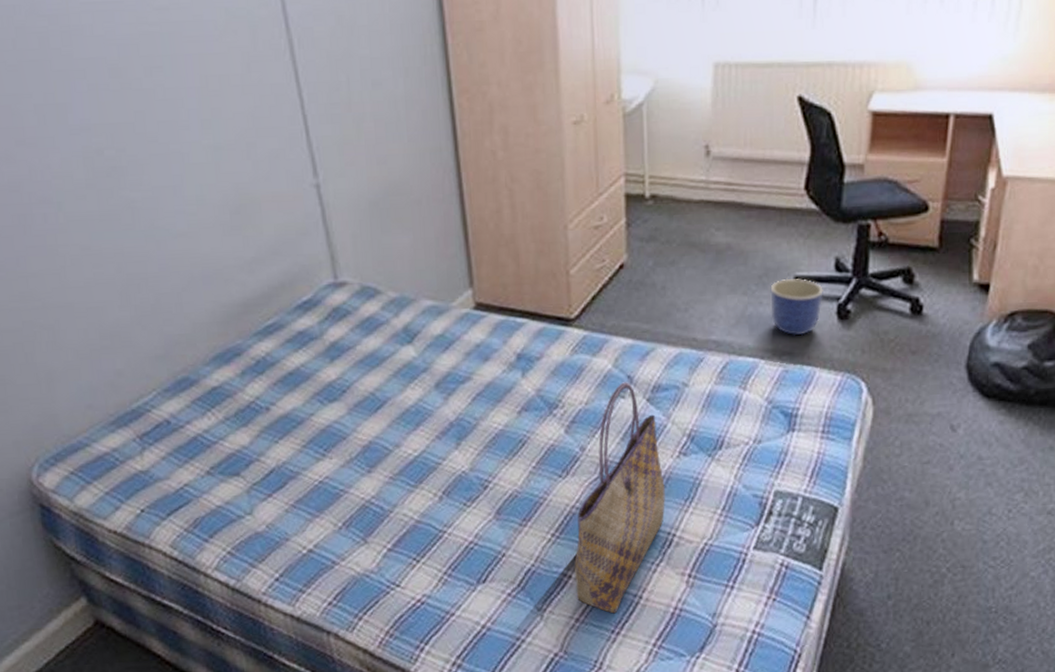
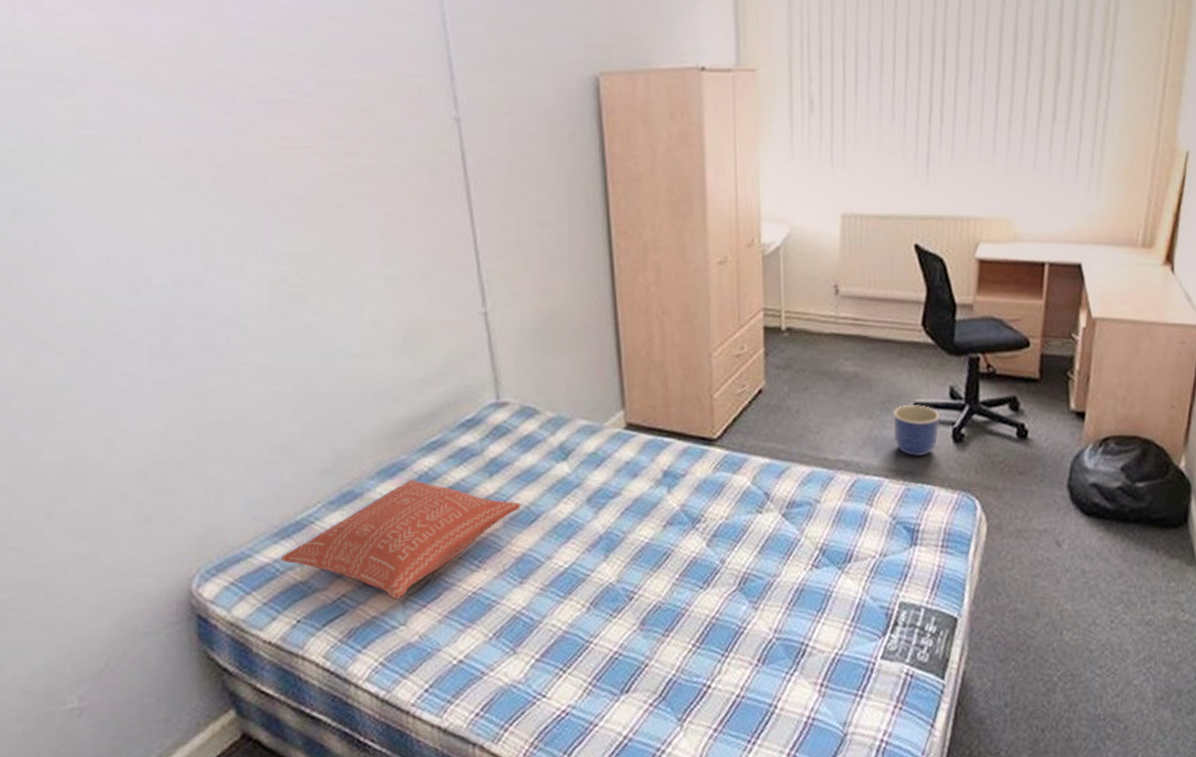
pillow: none [119,365,366,489] -> present [280,479,521,600]
tote bag: present [574,382,665,614] -> none [714,498,799,724]

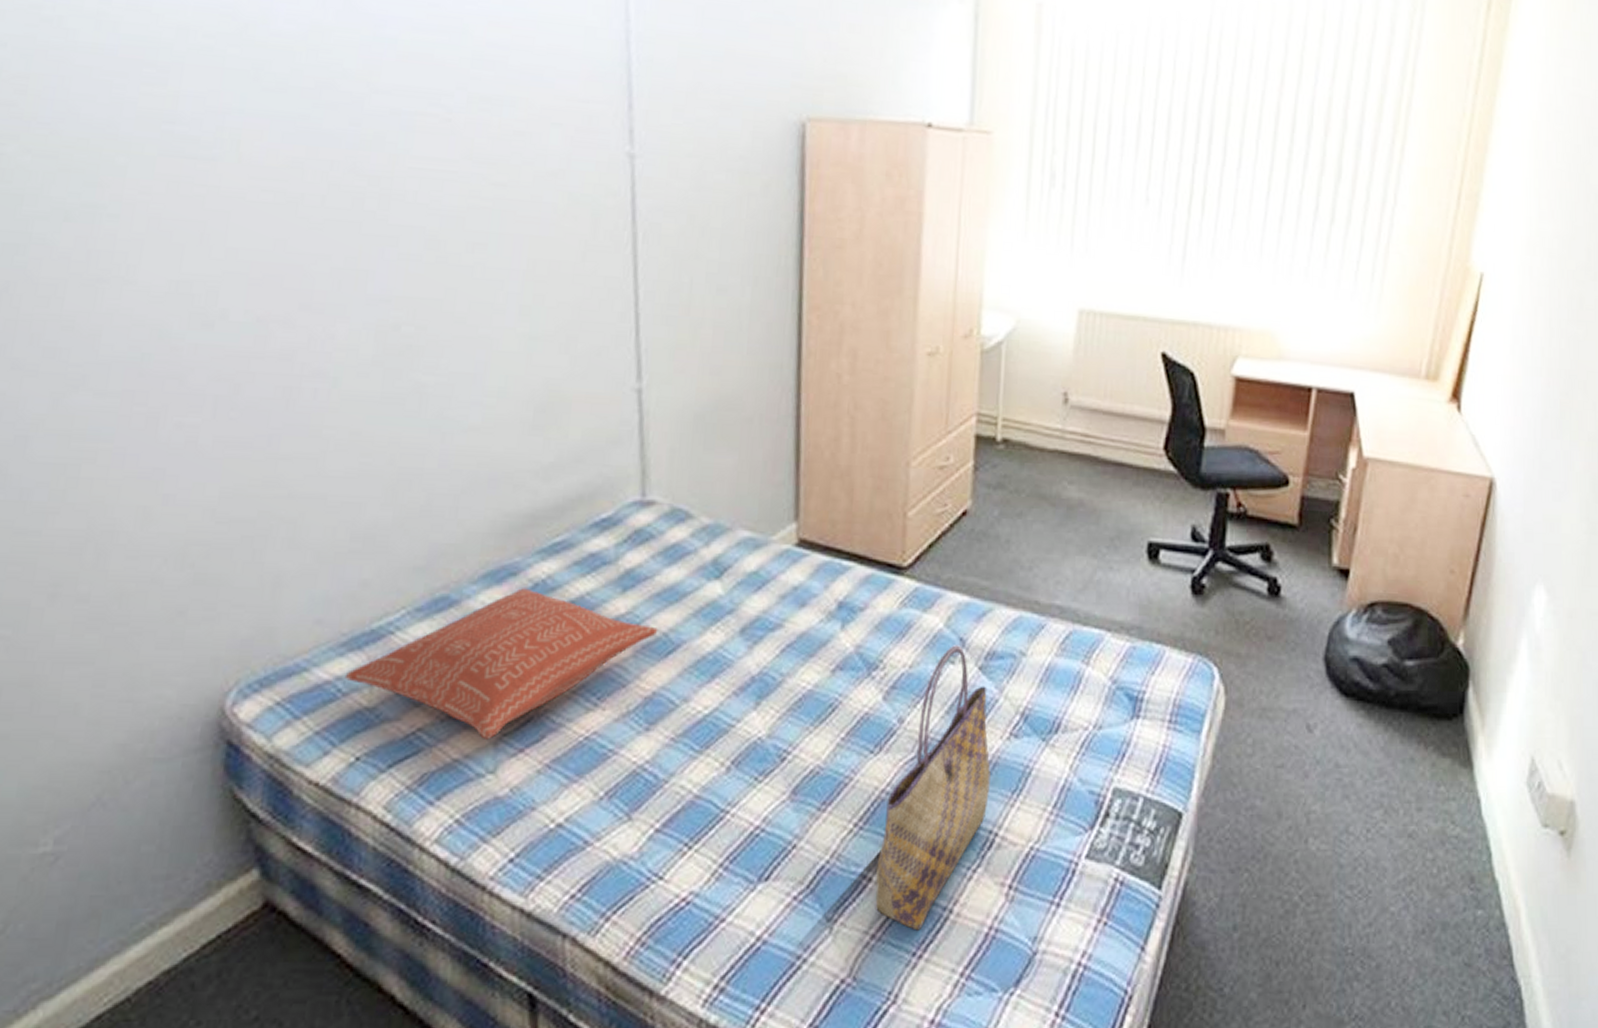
tote bag: none [714,498,799,724] -> present [875,645,991,931]
planter: present [893,404,940,457] -> none [1121,543,1178,609]

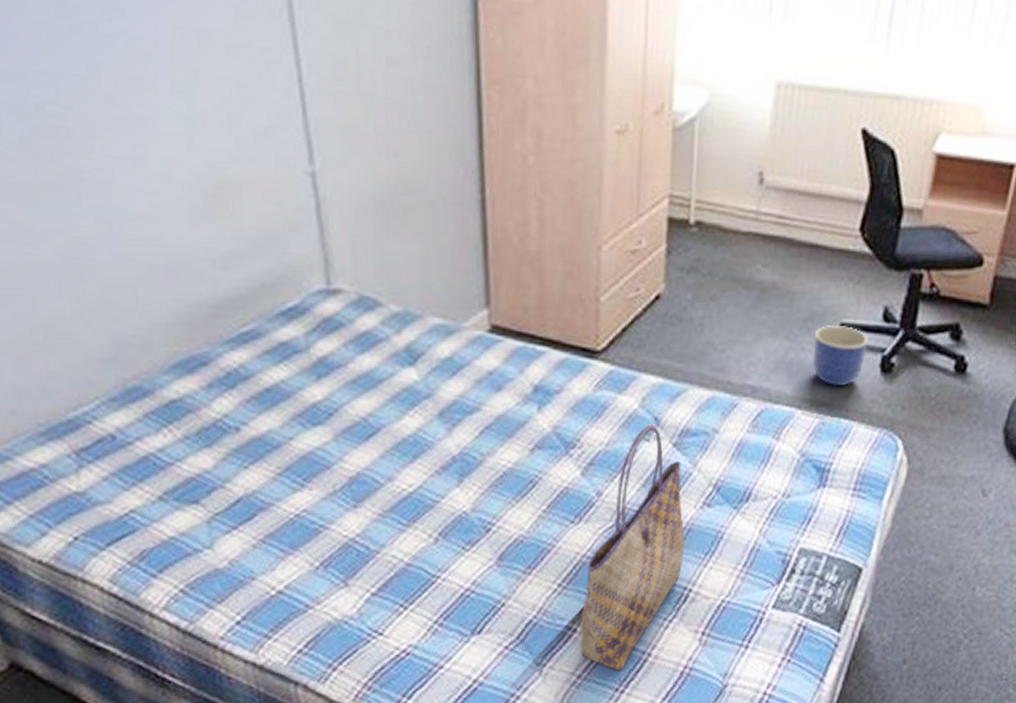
pillow: present [344,588,658,739] -> none [49,377,357,519]
planter: none [1121,543,1178,609] -> present [812,324,869,387]

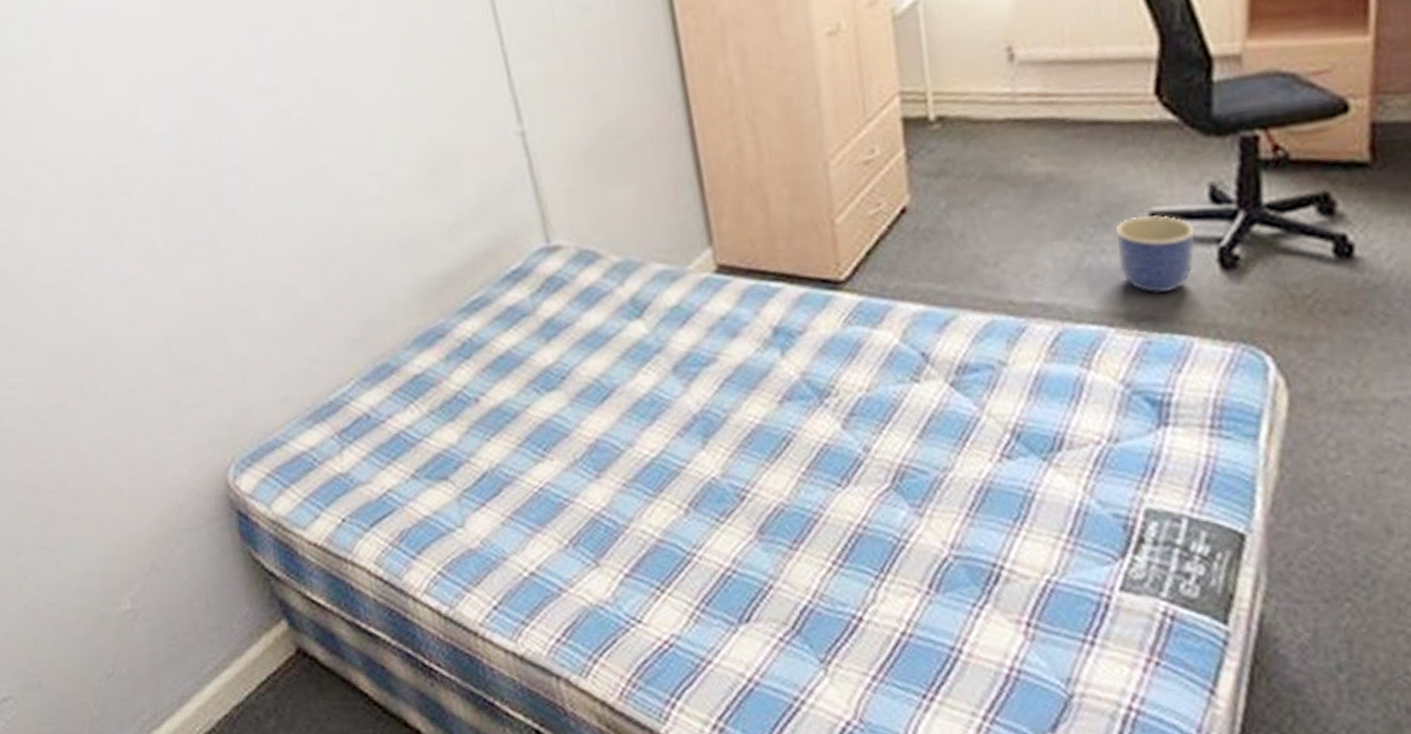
tote bag: present [580,424,685,671] -> none [865,361,986,672]

